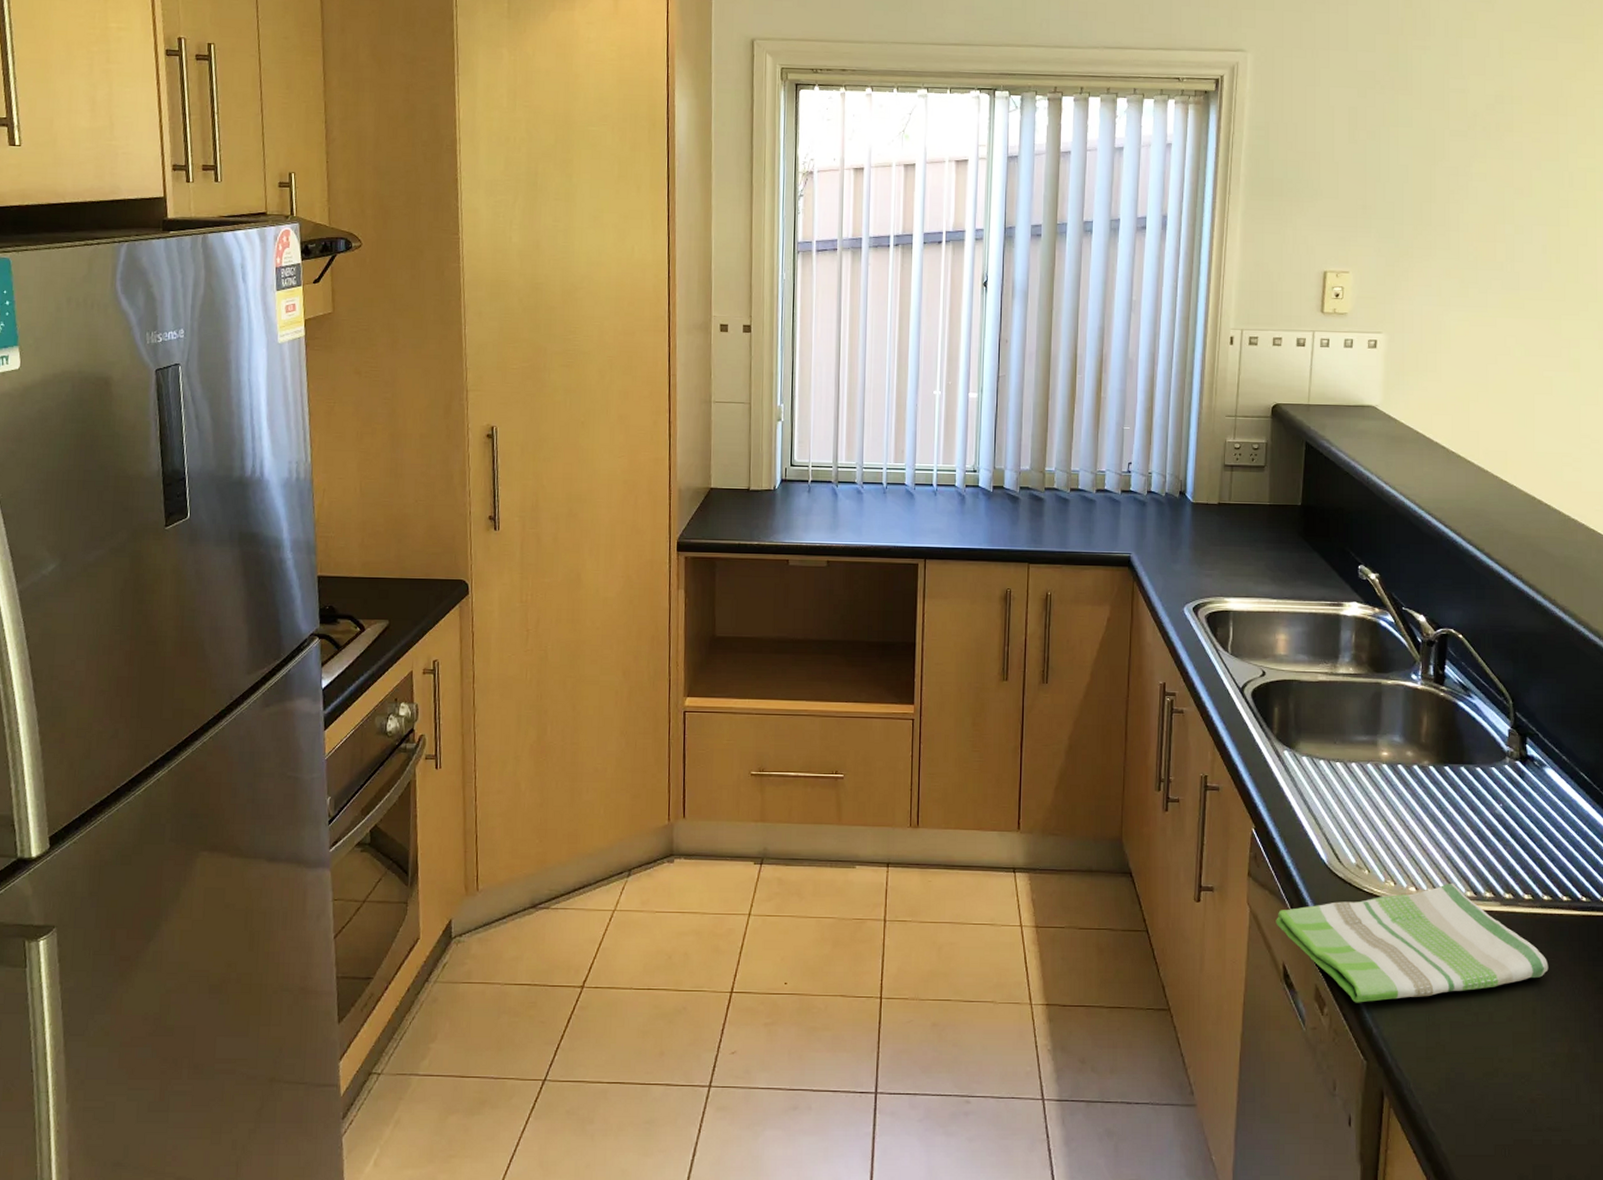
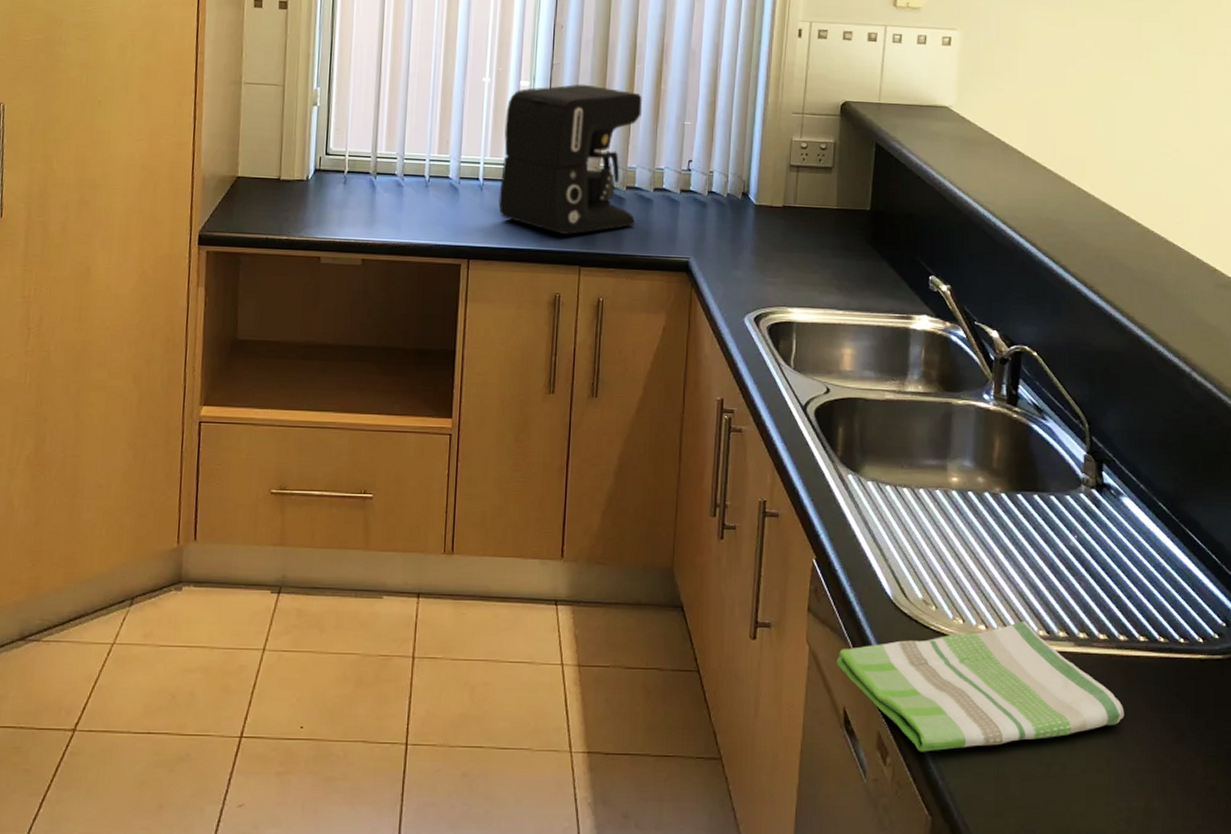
coffee maker: none [952,394,1083,534] -> present [498,84,642,235]

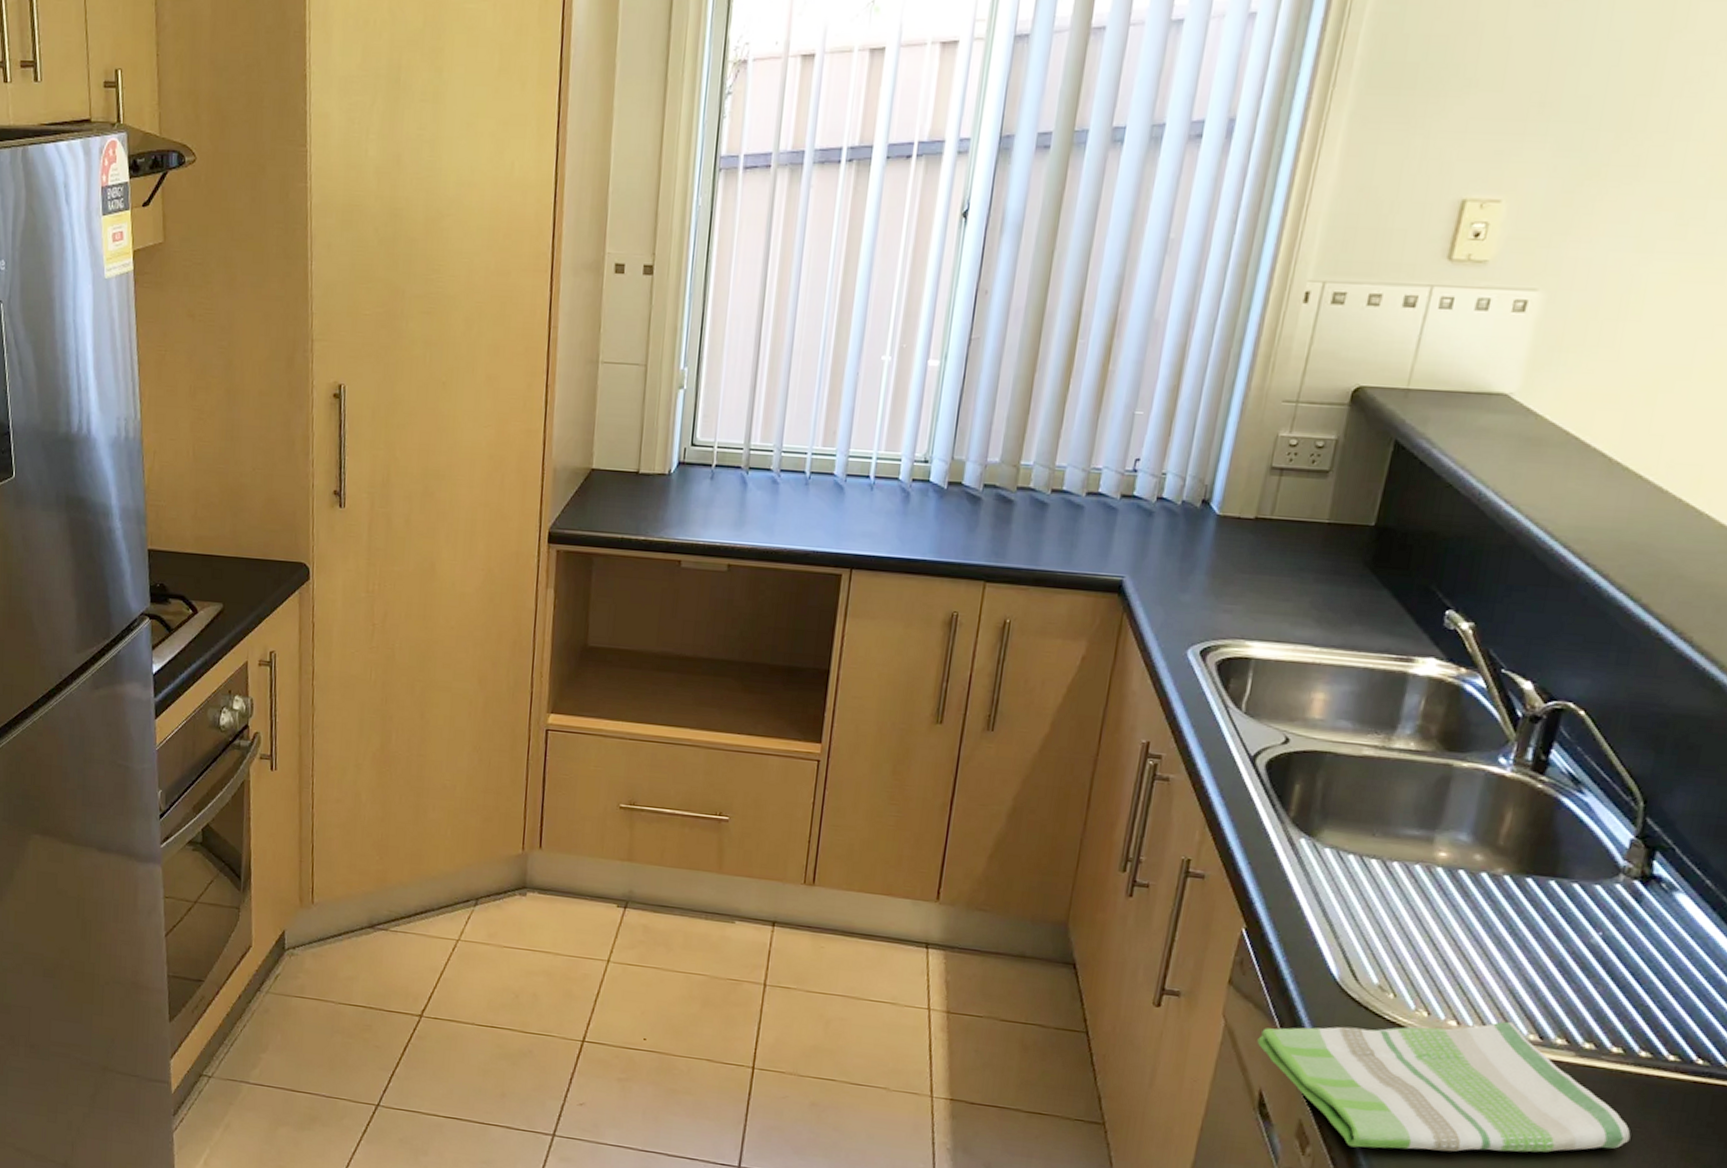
coffee maker: present [498,84,642,235] -> none [891,363,1082,545]

